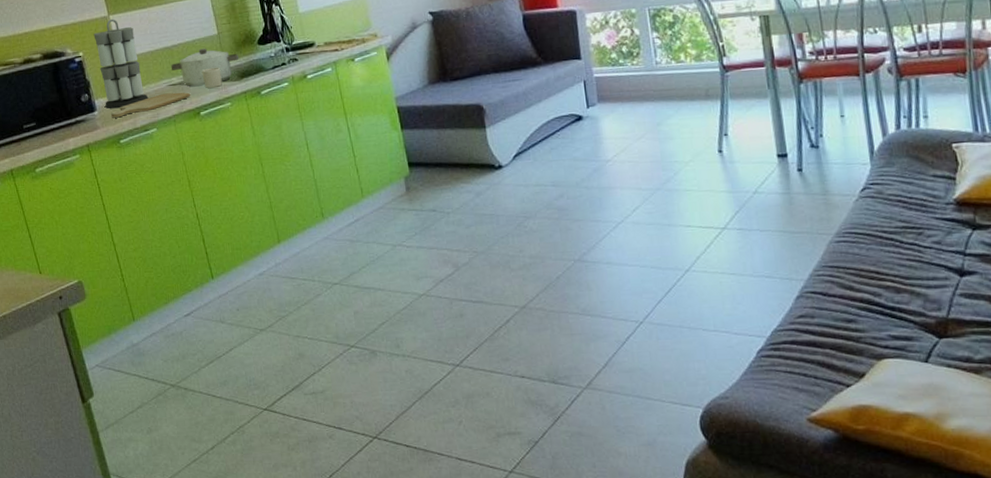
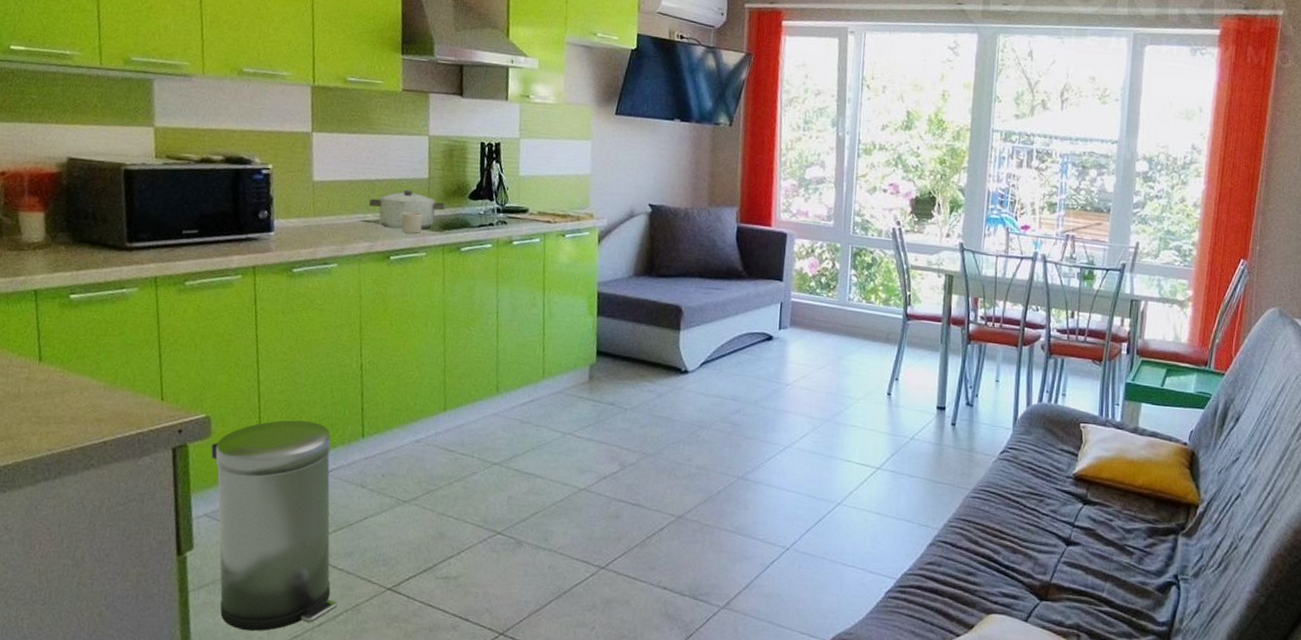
pedal bin: none [88,272,224,459] -> present [211,420,337,631]
spice rack: present [93,19,149,109] -> none [285,136,337,234]
chopping board: present [111,92,190,118] -> none [289,228,384,244]

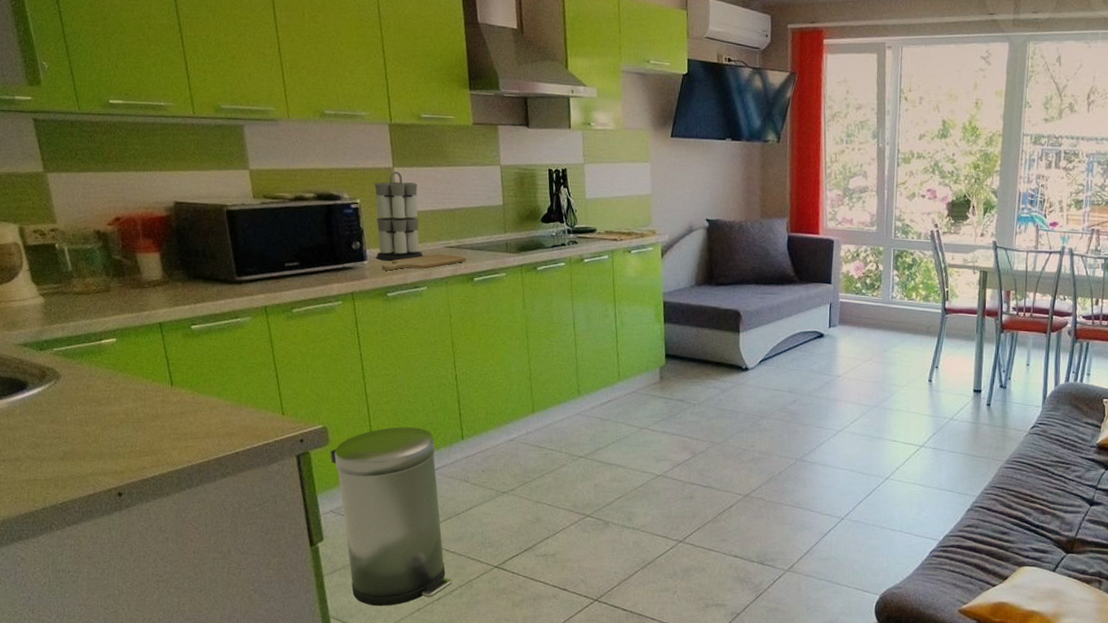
spice rack: none [285,136,337,234] -> present [374,171,423,261]
chopping board: none [289,228,384,244] -> present [382,254,466,271]
cooking pot: present [368,189,446,229] -> none [450,216,521,253]
cup: present [401,211,423,235] -> none [481,236,501,257]

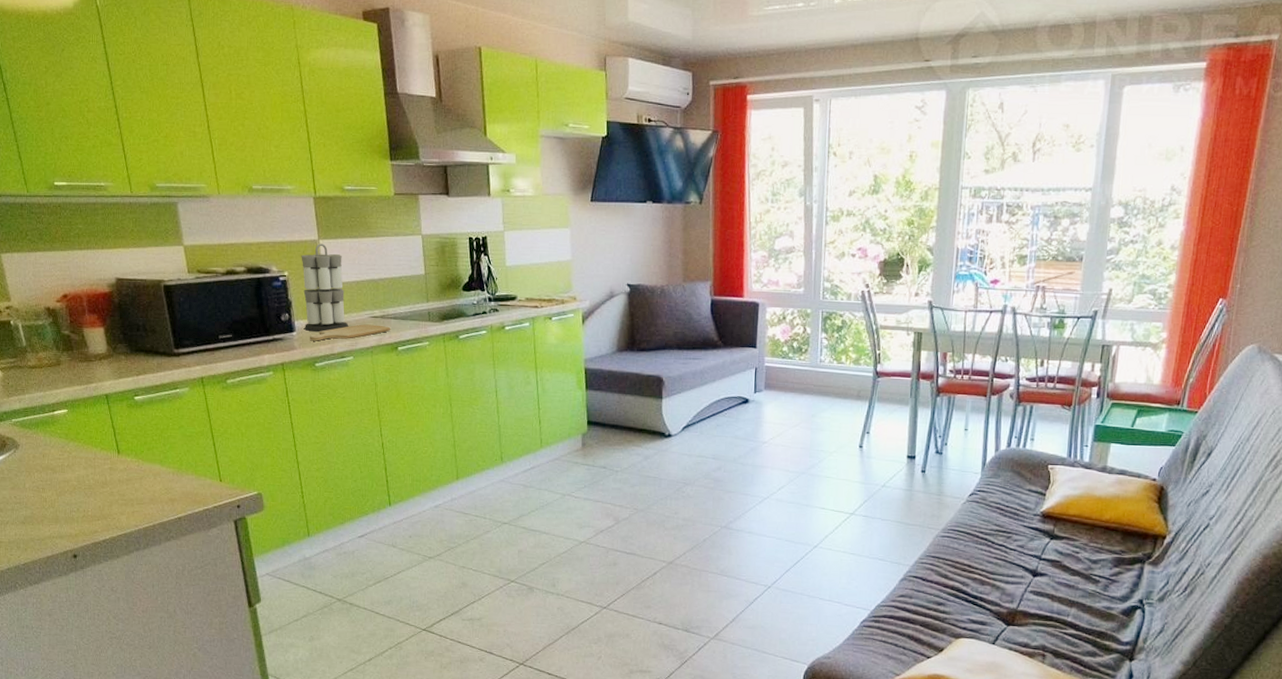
pedal bin: present [330,427,452,606] -> none [265,493,382,666]

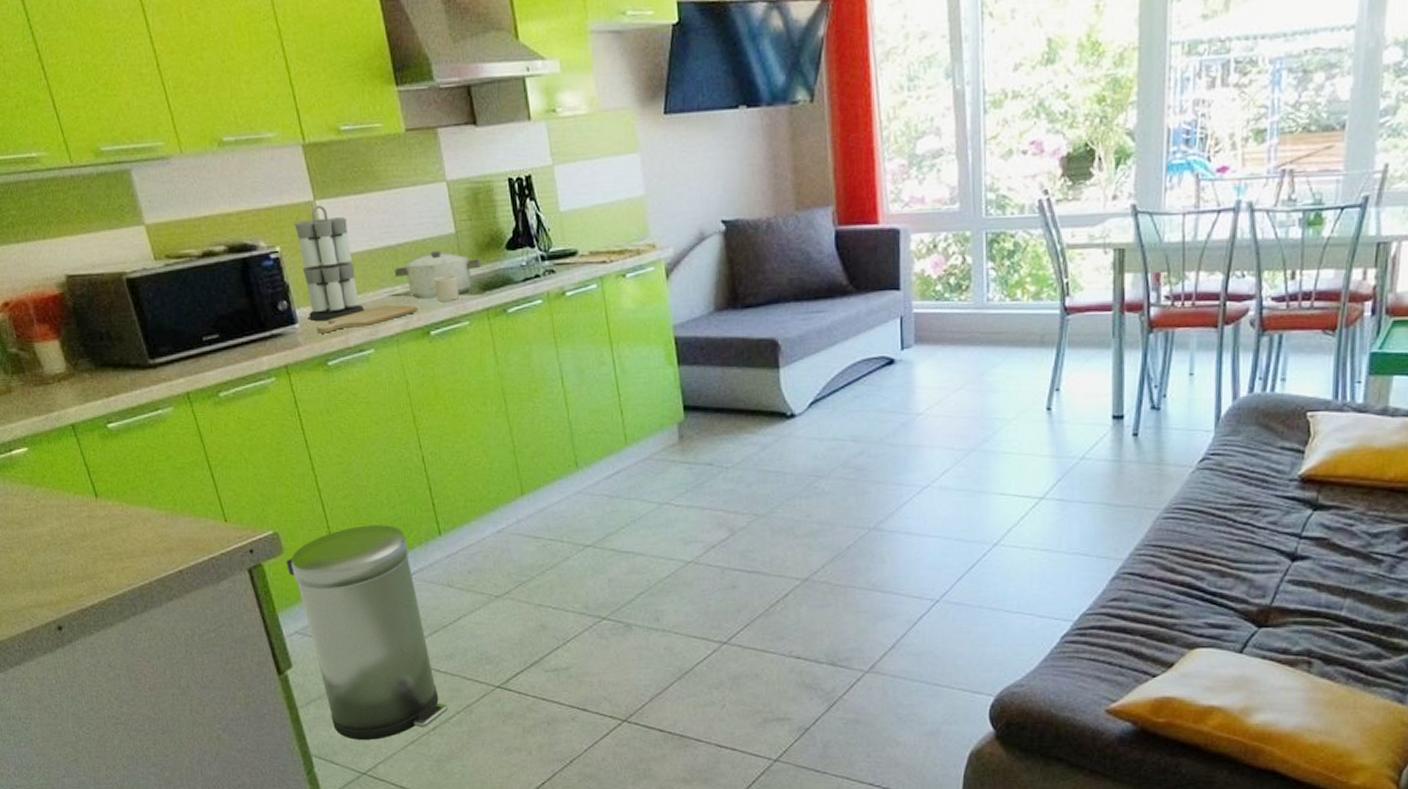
pedal bin: none [265,493,382,666] -> present [286,525,448,740]
cooking pot: none [374,286,443,322] -> present [394,250,482,299]
cup: none [404,306,423,326] -> present [433,275,459,303]

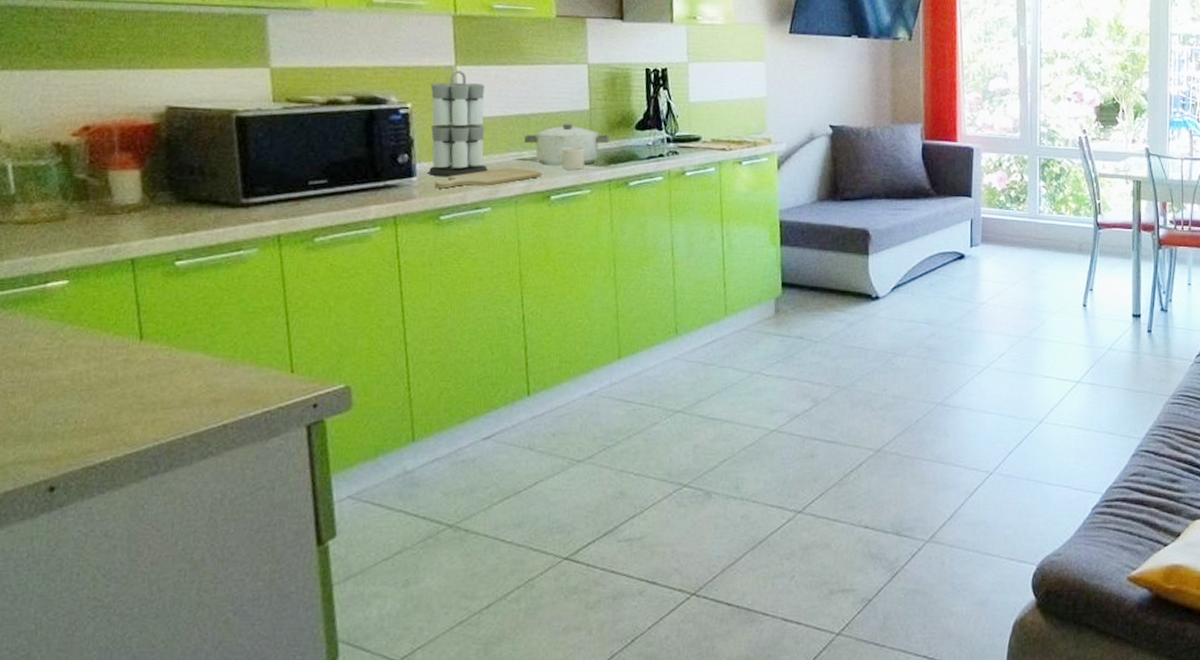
pedal bin: present [286,525,448,740] -> none [352,382,507,621]

